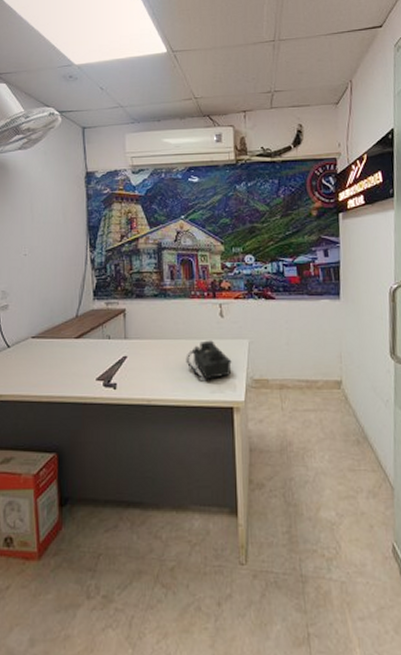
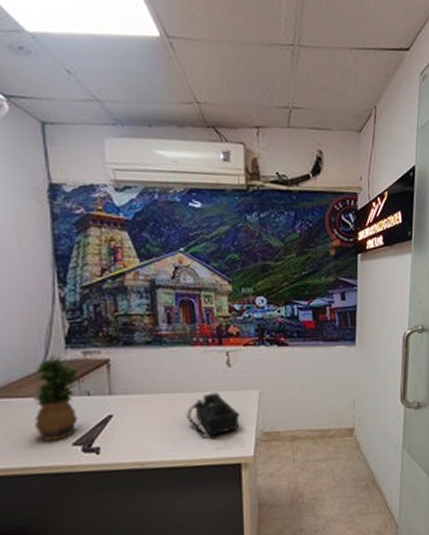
potted plant: none [69,305,103,375] -> present [33,356,80,441]

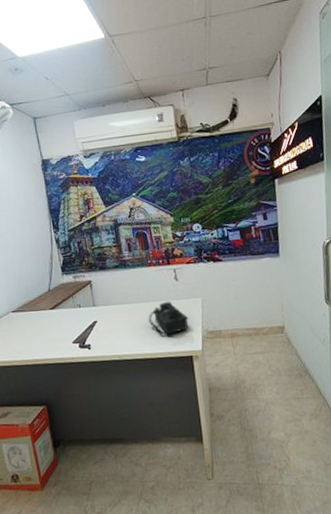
potted plant: present [33,356,80,441] -> none [45,280,74,341]

